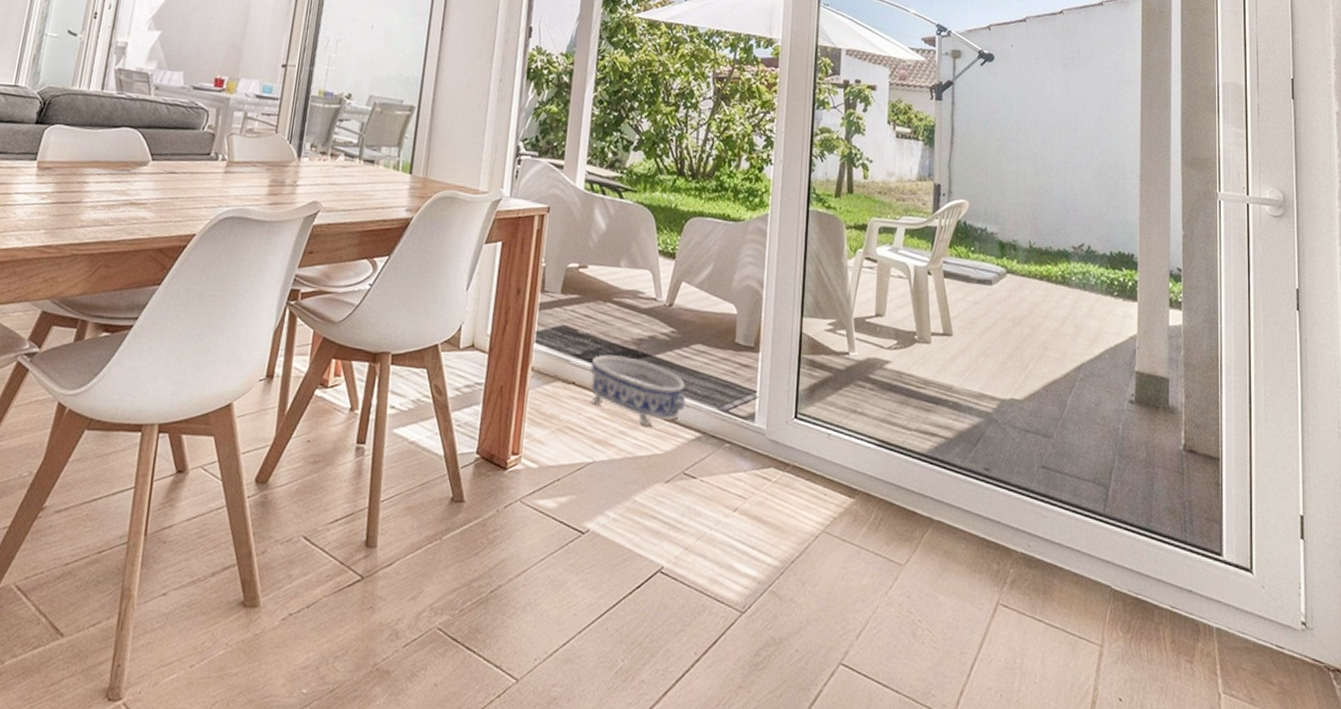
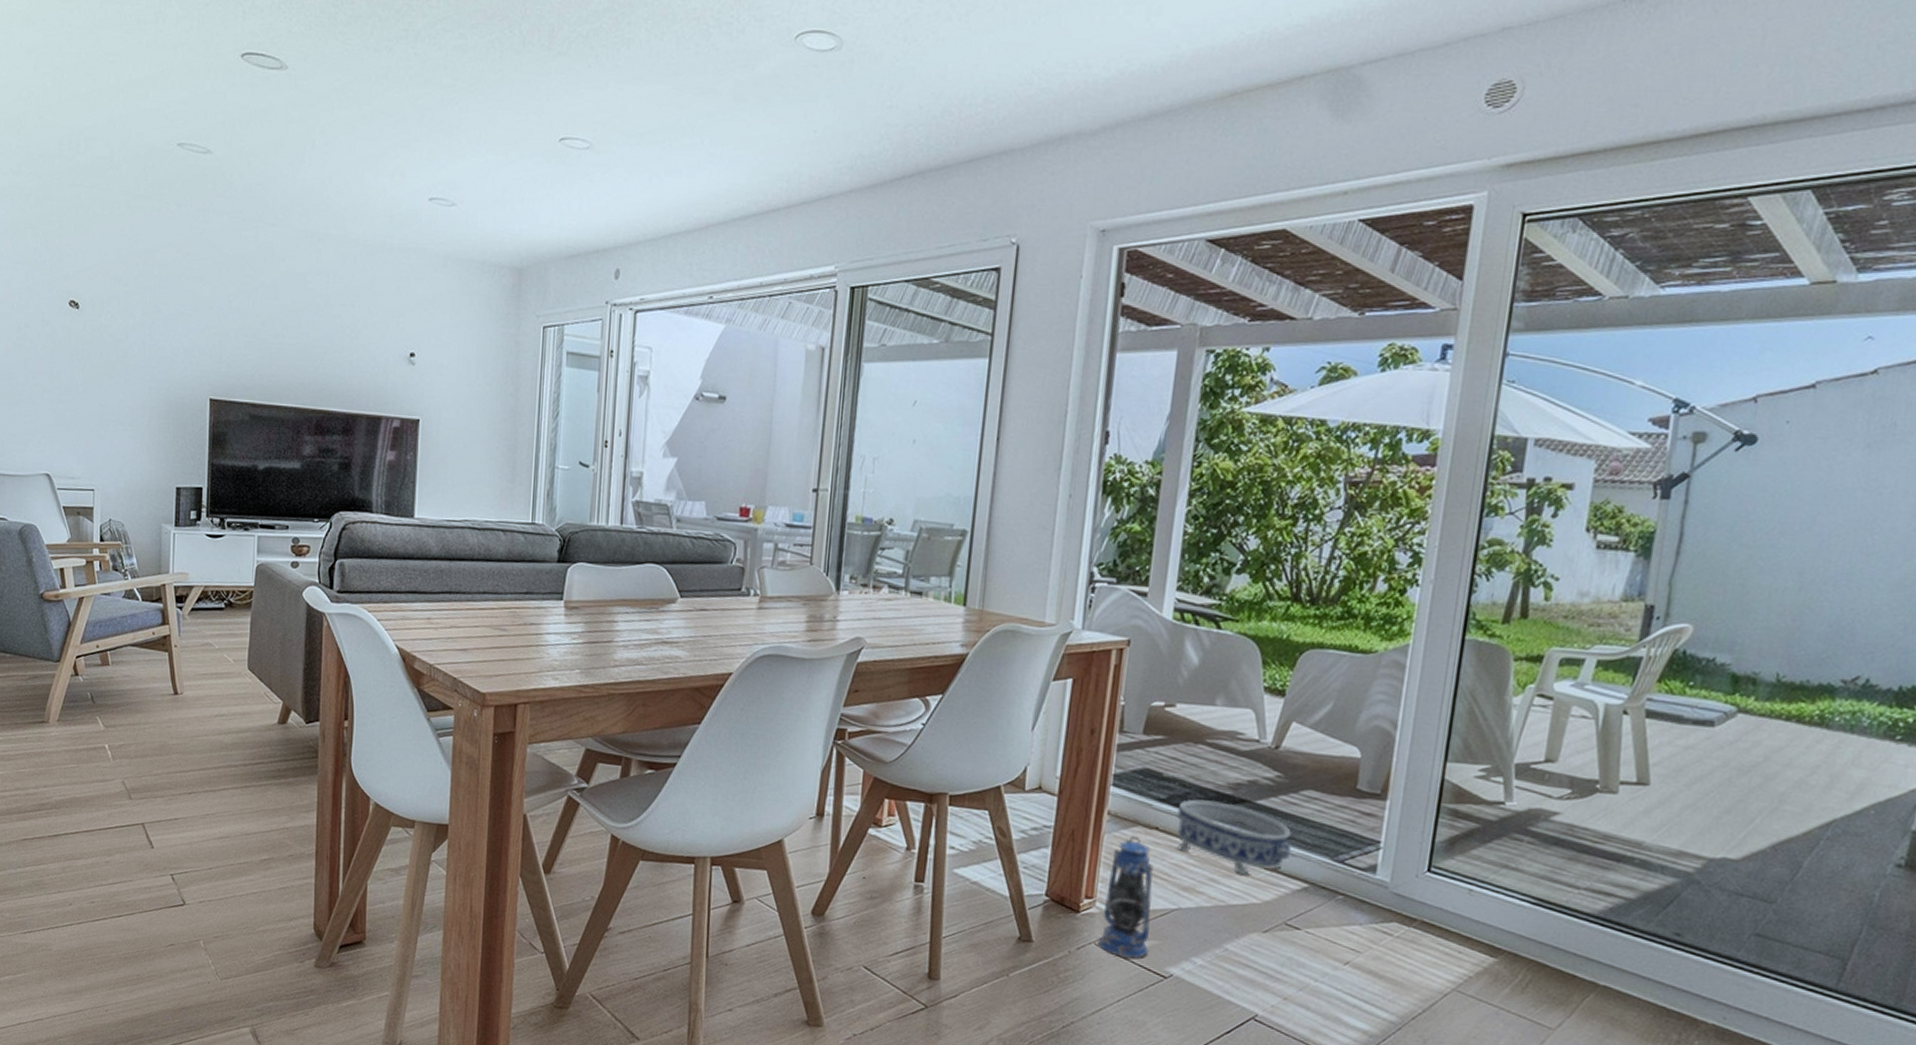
lantern: none [523,390,571,515] -> present [1098,835,1154,959]

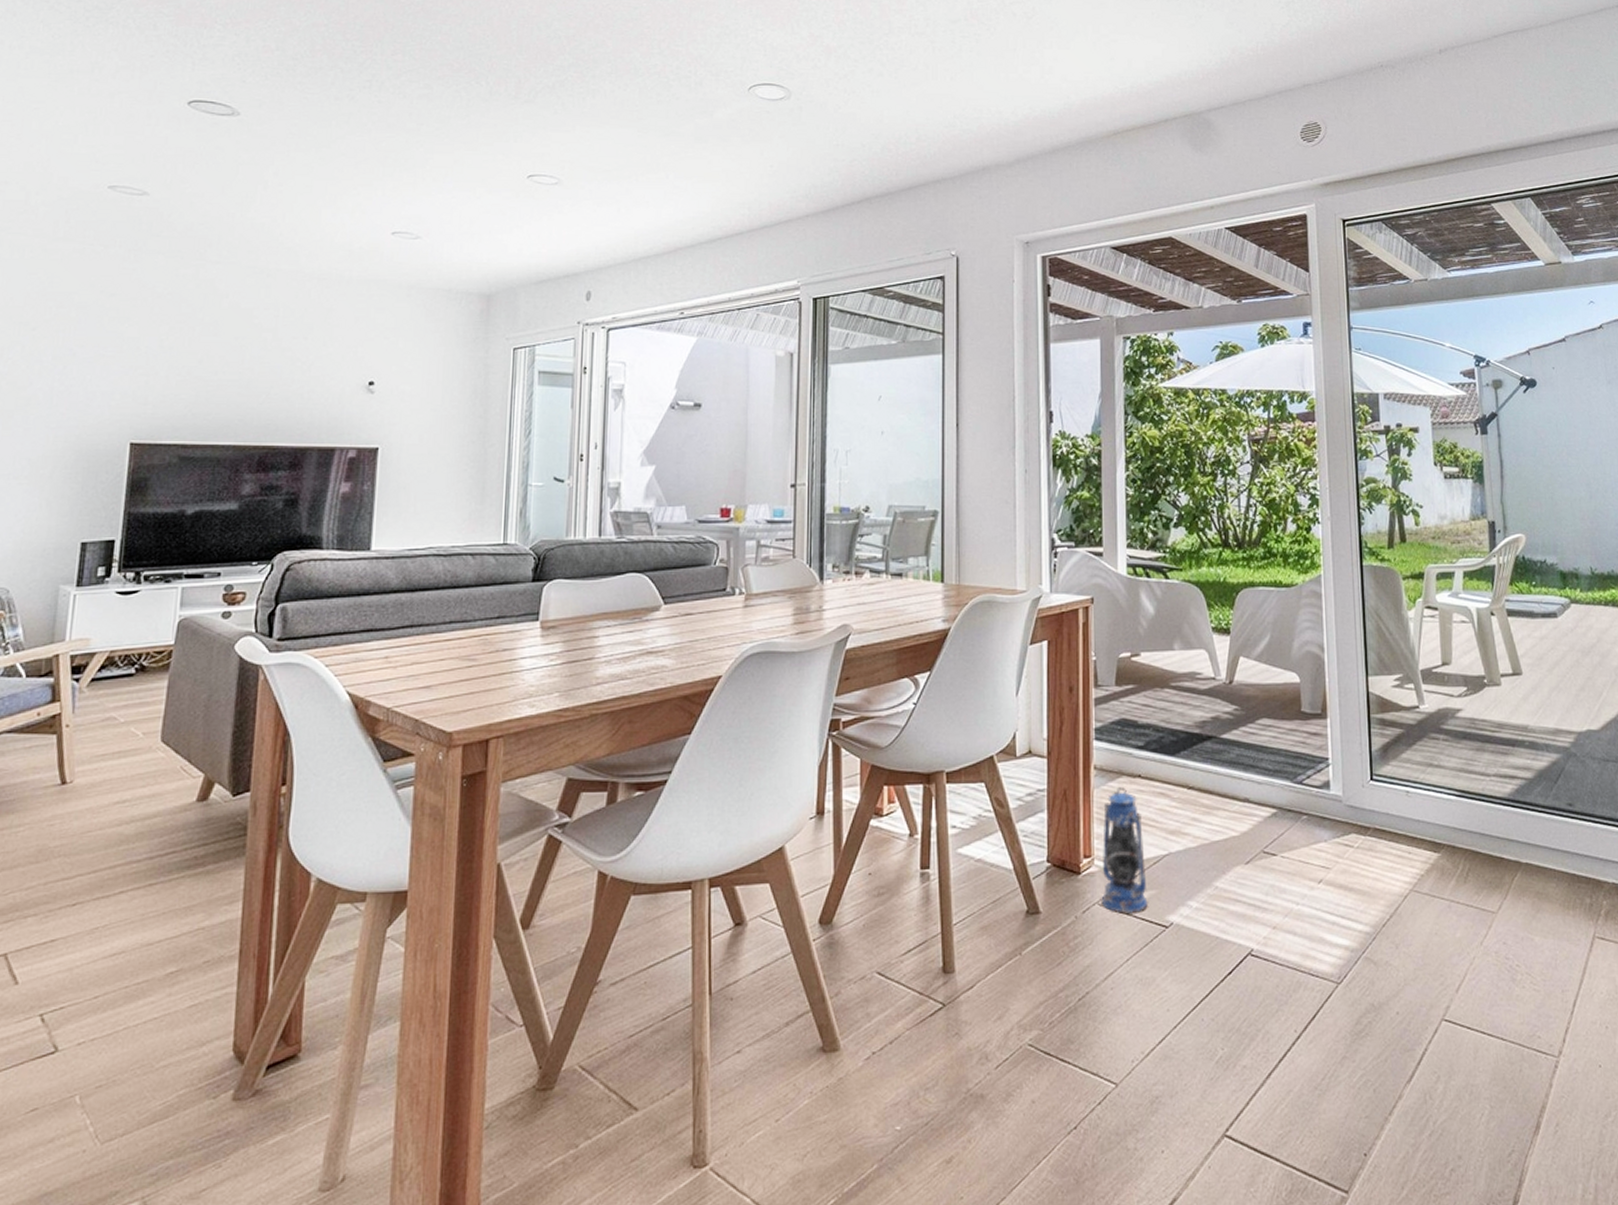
decorative bowl: present [1176,799,1292,875] -> none [1155,741,1258,809]

